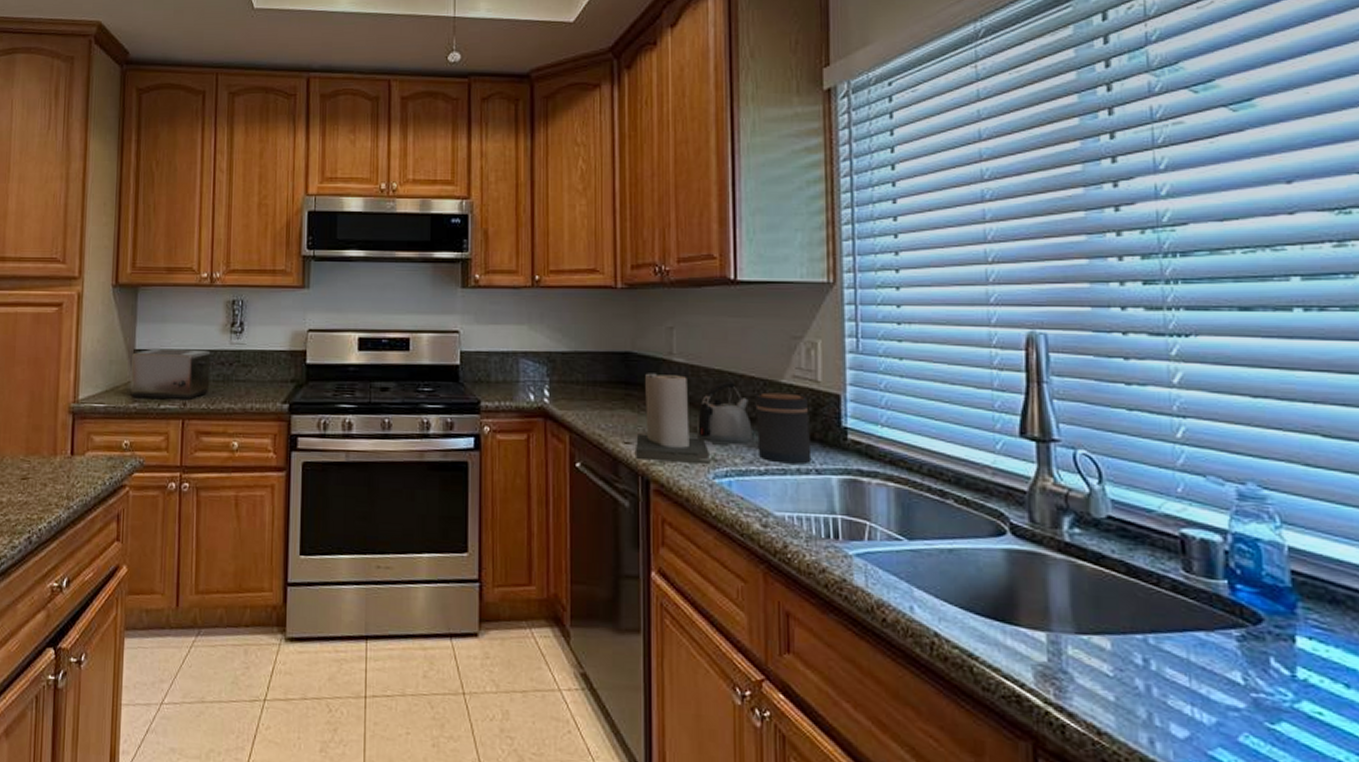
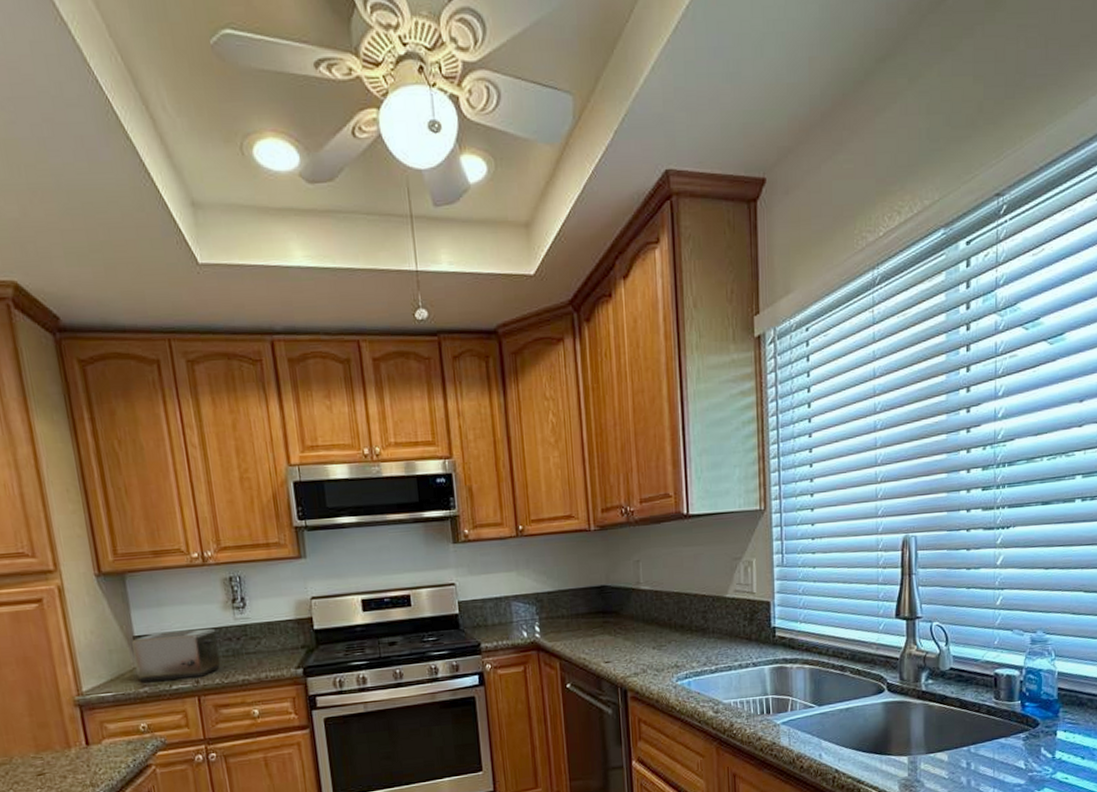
paper towel roll: present [634,373,711,465] -> none [613,600,674,675]
kettle: present [696,381,754,447] -> none [661,601,706,655]
cylinder: present [755,392,812,465] -> none [706,605,750,663]

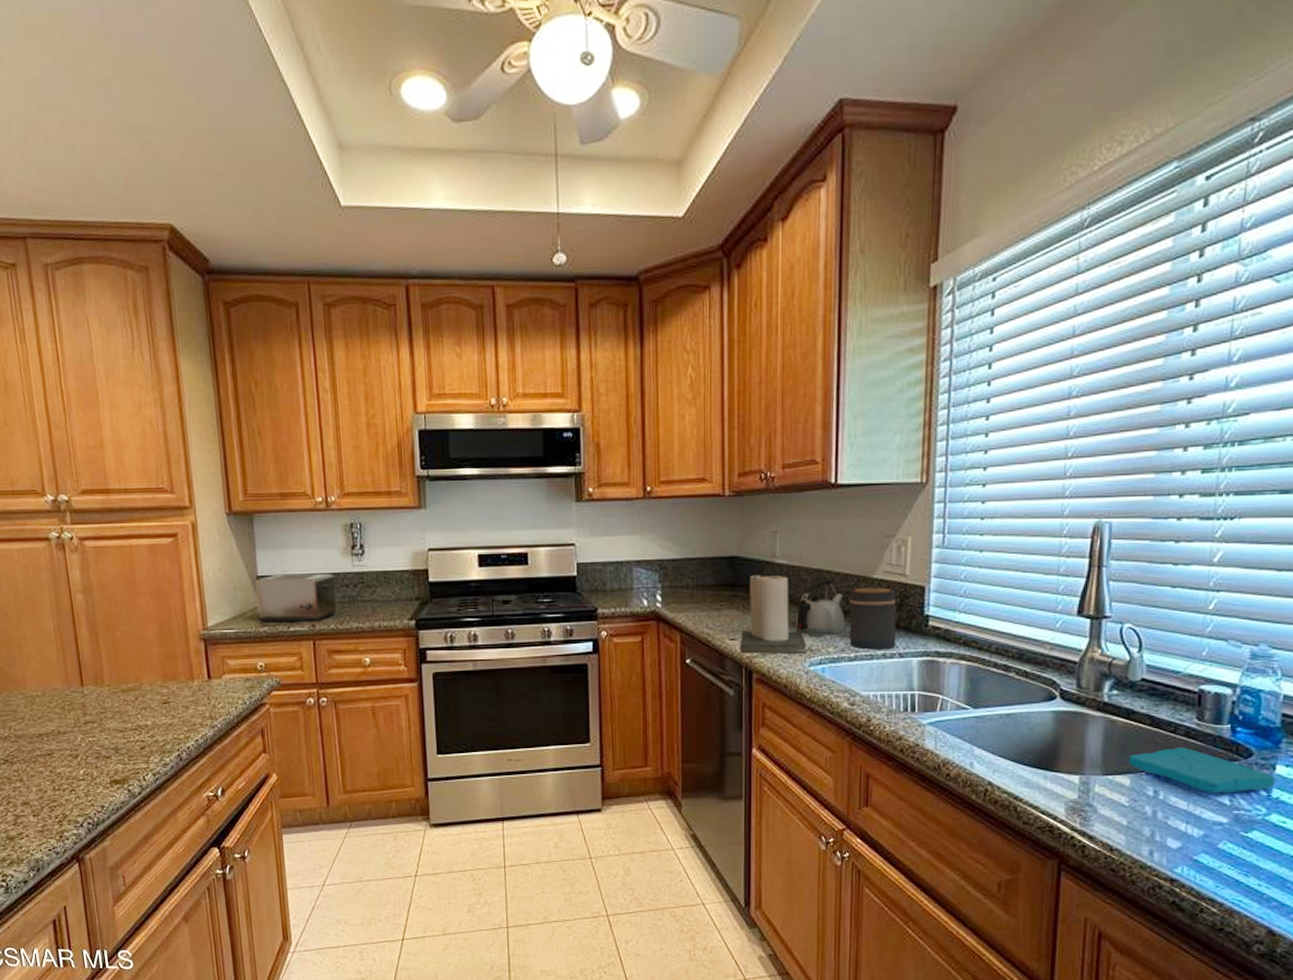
paper towel roll: none [613,600,674,675] -> present [739,575,807,655]
kettle: none [661,601,706,655] -> present [795,579,846,638]
cylinder: none [706,605,750,663] -> present [849,587,897,650]
sponge: none [945,723,1057,761] -> present [1128,746,1275,794]

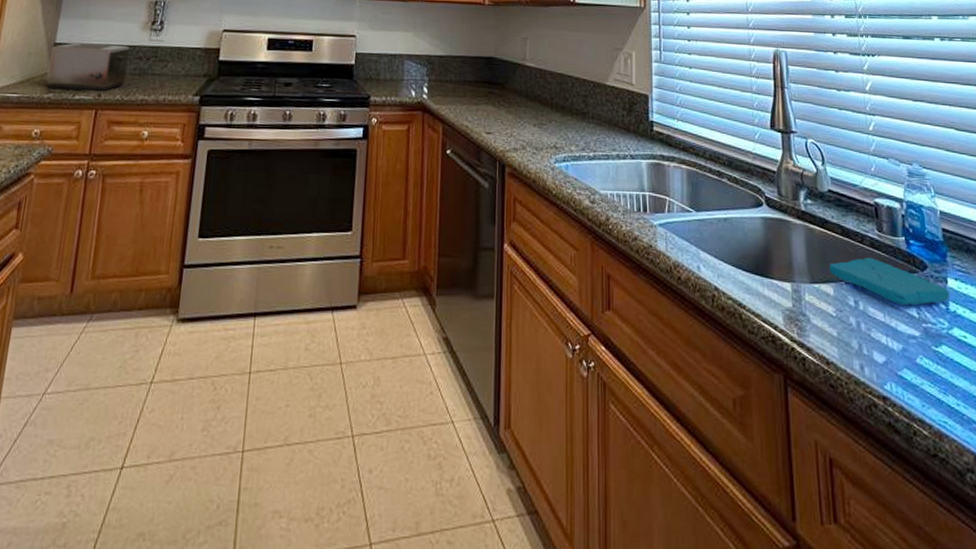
paper towel roll: present [739,575,807,655] -> none [494,75,553,152]
kettle: present [795,579,846,638] -> none [542,83,586,137]
cylinder: present [849,587,897,650] -> none [587,92,628,151]

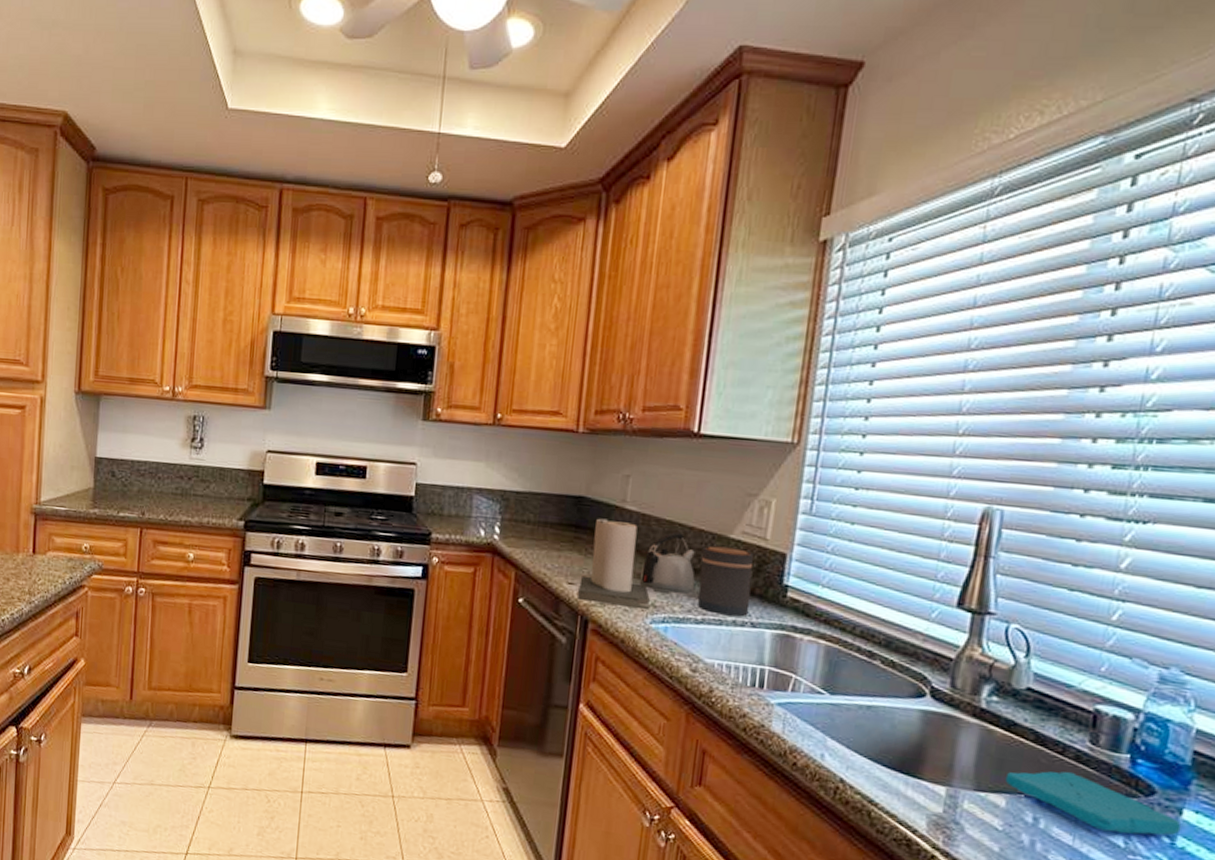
toaster: present [46,42,130,92] -> none [91,457,170,511]
paper towel roll: none [494,75,553,152] -> present [577,518,651,611]
kettle: none [542,83,586,137] -> present [639,532,696,595]
cylinder: none [587,92,628,151] -> present [697,546,754,618]

